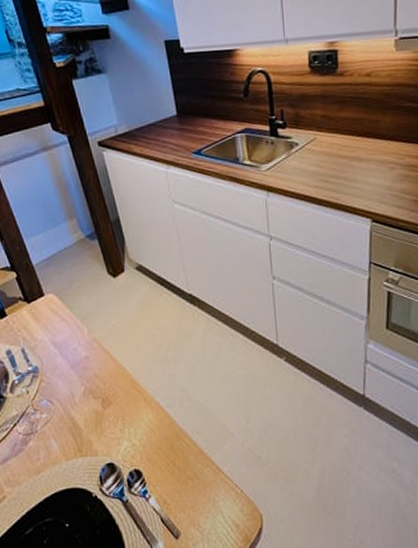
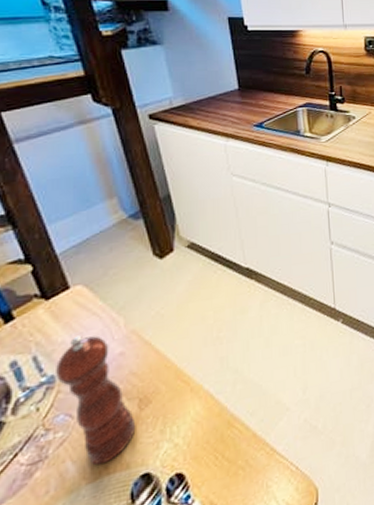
pepper mill: none [38,336,101,447] -> present [56,335,136,465]

